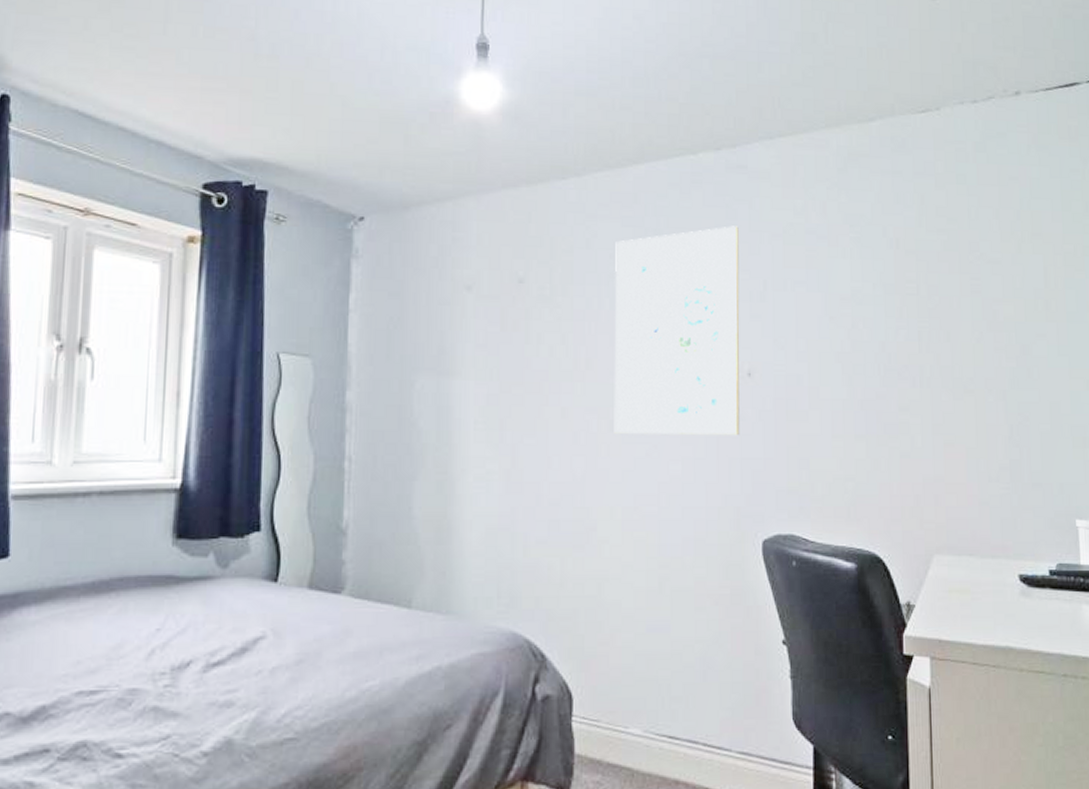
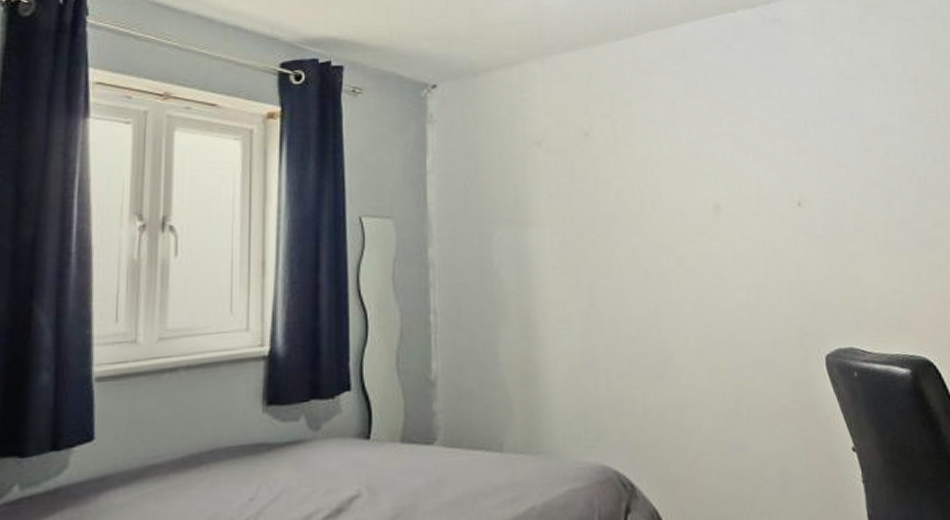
wall art: present [614,226,740,435] -> none [670,73,796,268]

